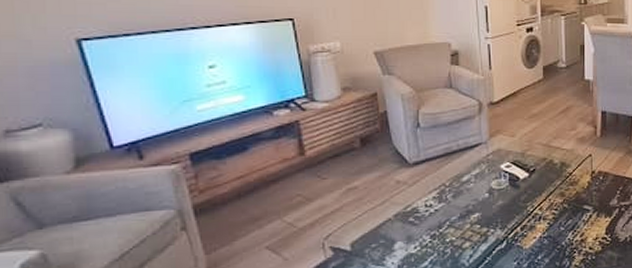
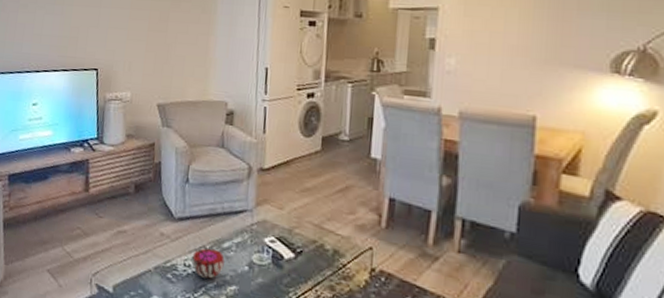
decorative bowl: none [433,184,465,213] -> present [192,248,225,279]

